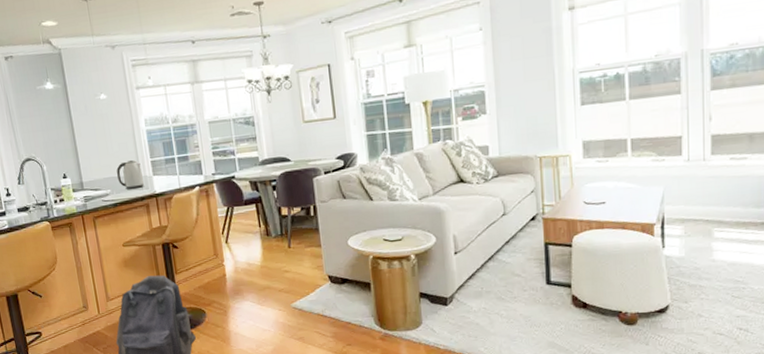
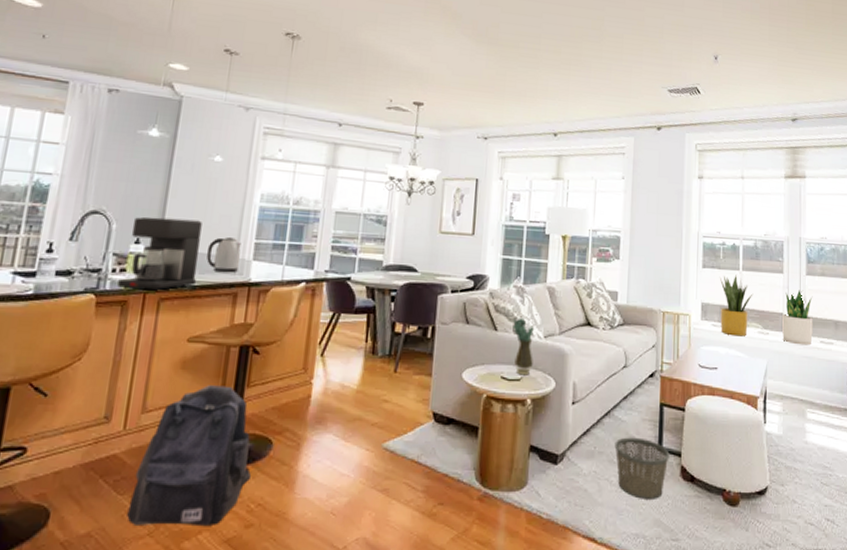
coffee maker: none [56,151,116,214] -> present [117,216,202,290]
vase: none [386,184,412,236] -> present [513,316,534,375]
basket: none [501,275,559,327] -> present [614,437,670,499]
planter: none [603,105,644,169] -> present [720,275,753,337]
planter: none [680,107,720,167] -> present [781,290,813,346]

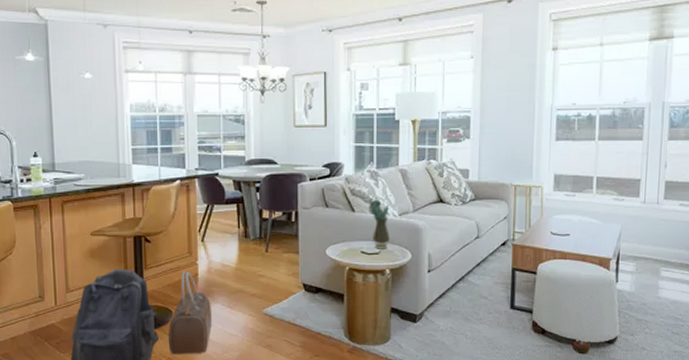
coffee maker: present [117,216,202,290] -> none [27,133,89,194]
kettle: present [207,237,241,273] -> none [94,146,121,177]
handbag: none [261,391,322,500] -> present [168,271,213,355]
basket: present [614,437,670,499] -> none [469,298,521,349]
planter: present [720,275,753,337] -> none [573,145,609,204]
planter: present [781,290,813,346] -> none [638,155,674,209]

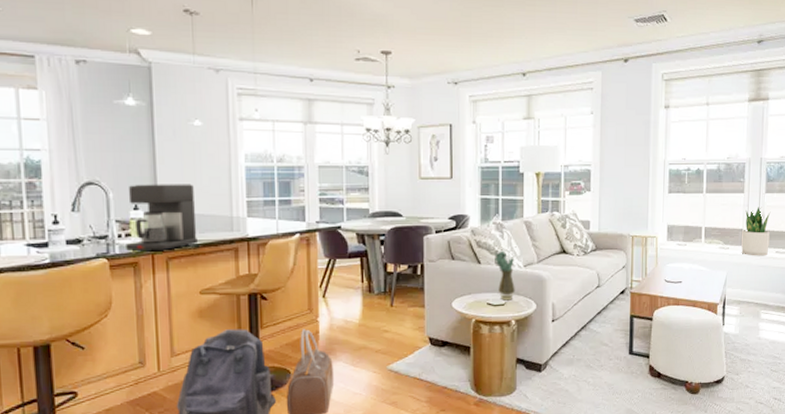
coffee maker: none [27,133,89,194] -> present [126,184,198,251]
planter: none [638,155,674,209] -> present [741,207,771,256]

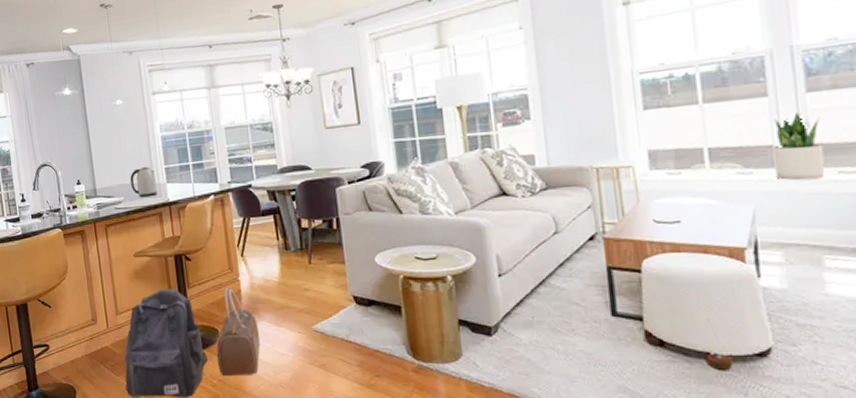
coffee maker: present [126,184,198,251] -> none [71,157,128,221]
kettle: none [204,198,235,231] -> present [130,167,157,198]
vase: present [495,249,515,301] -> none [417,196,448,254]

